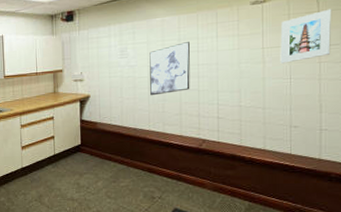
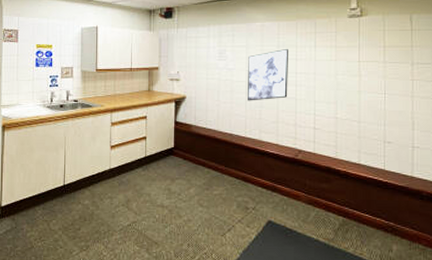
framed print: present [280,8,332,64] -> none [375,28,424,78]

